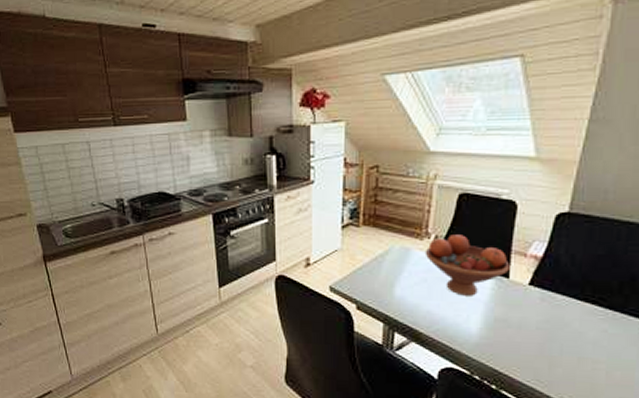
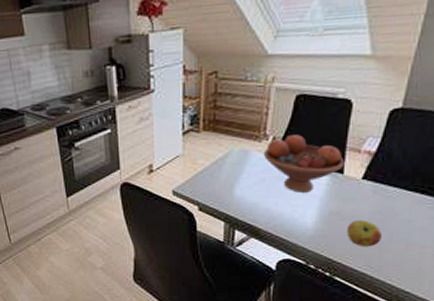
apple: none [514,329,551,360] -> present [347,220,382,247]

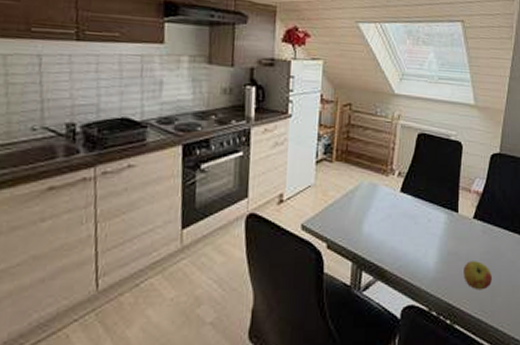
fruit bowl: present [263,135,345,193] -> none [390,171,458,231]

